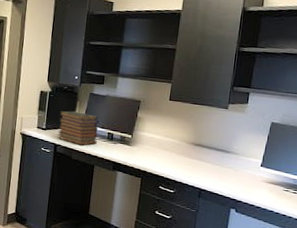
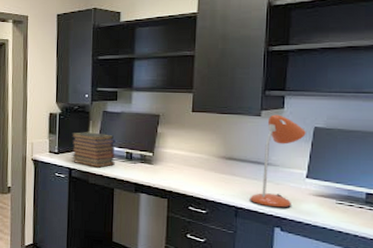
desk lamp: none [212,108,264,192] -> present [250,114,306,208]

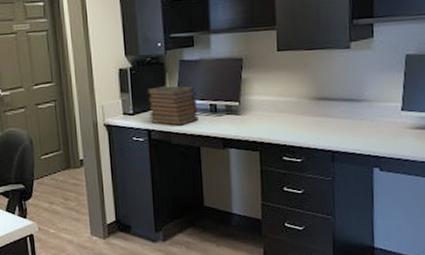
desk lamp: present [250,114,306,208] -> none [346,45,398,147]

